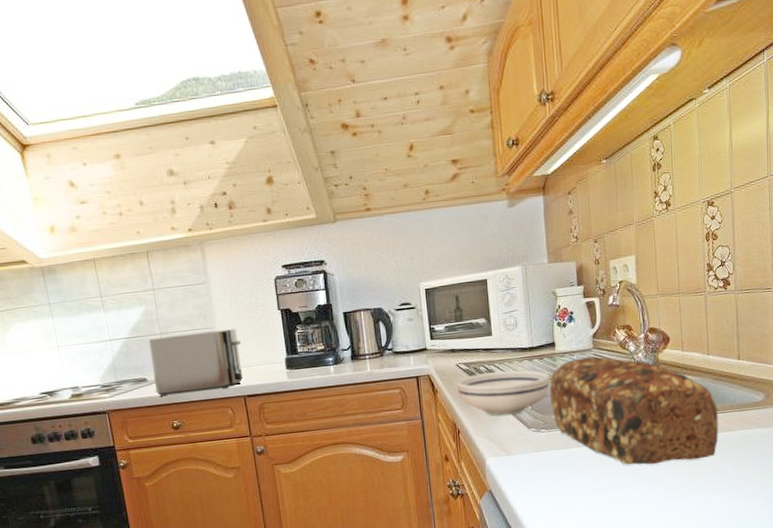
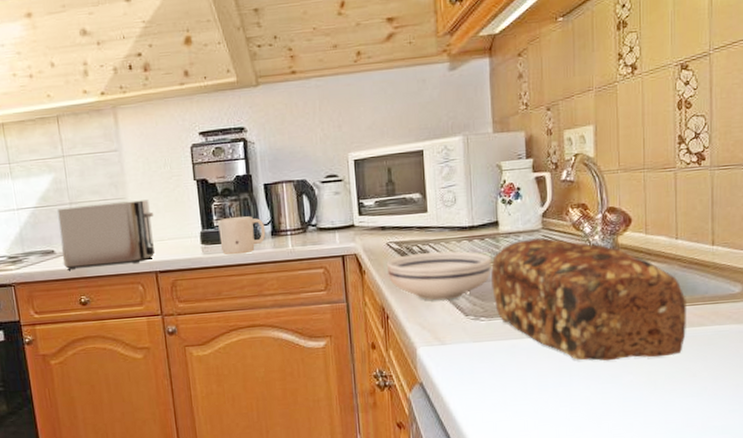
mug: none [301,342,347,379] -> present [218,216,266,256]

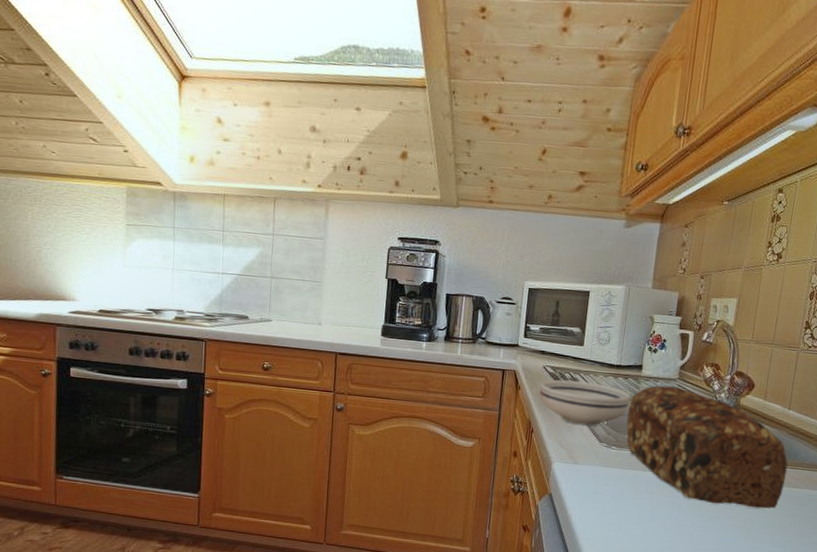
toaster: present [56,199,155,270] -> none [254,280,345,343]
mug: present [218,216,266,256] -> none [398,317,441,352]

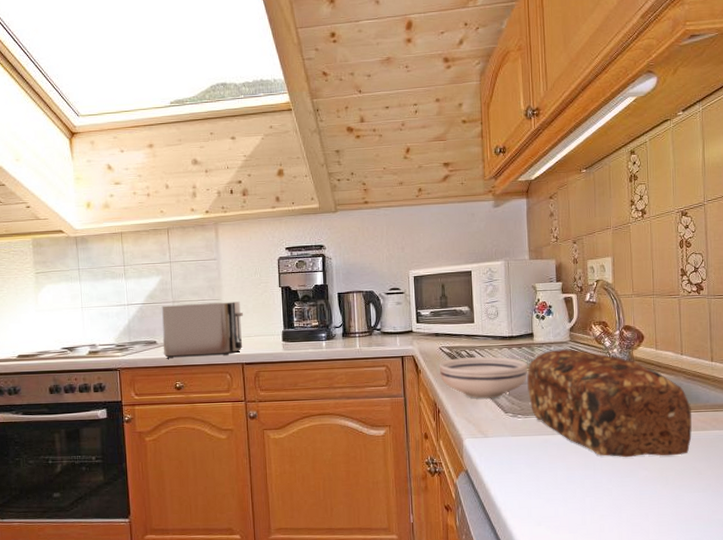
toaster: none [254,280,345,343] -> present [161,301,244,359]

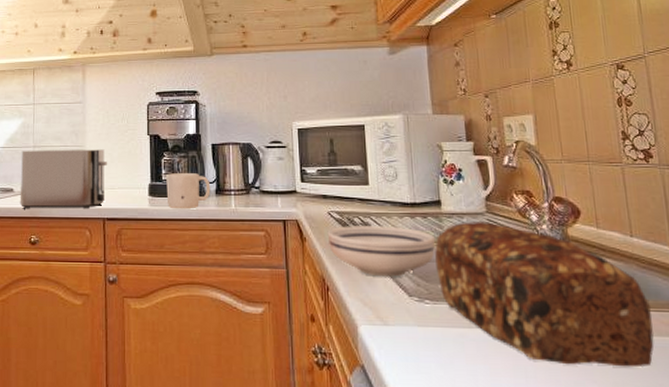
mug: none [298,319,338,352] -> present [166,173,211,209]

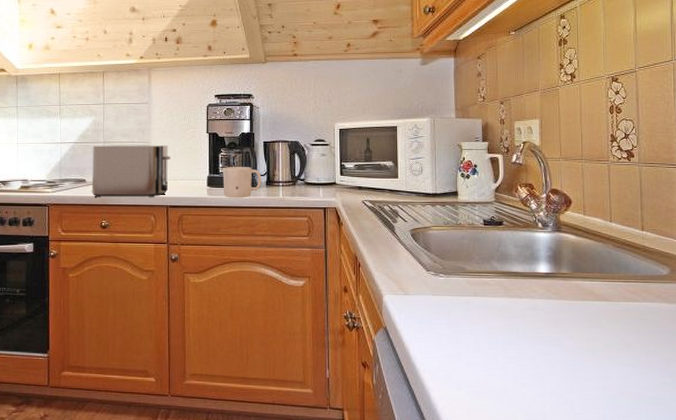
bowl: present [327,226,436,277] -> none [361,212,451,255]
bread loaf: present [435,222,654,367] -> none [450,209,621,326]

